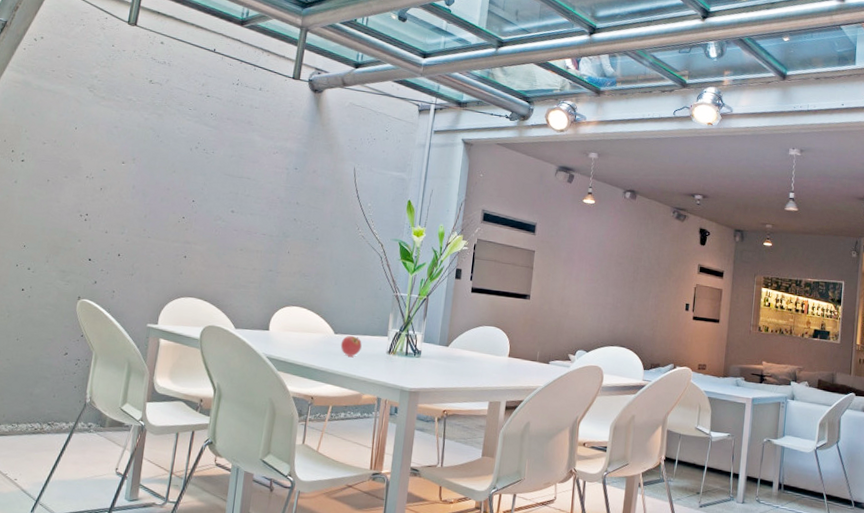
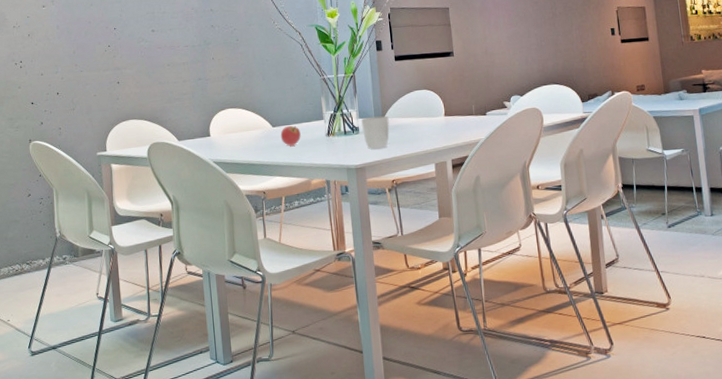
cup: none [424,342,453,377] -> present [361,115,390,150]

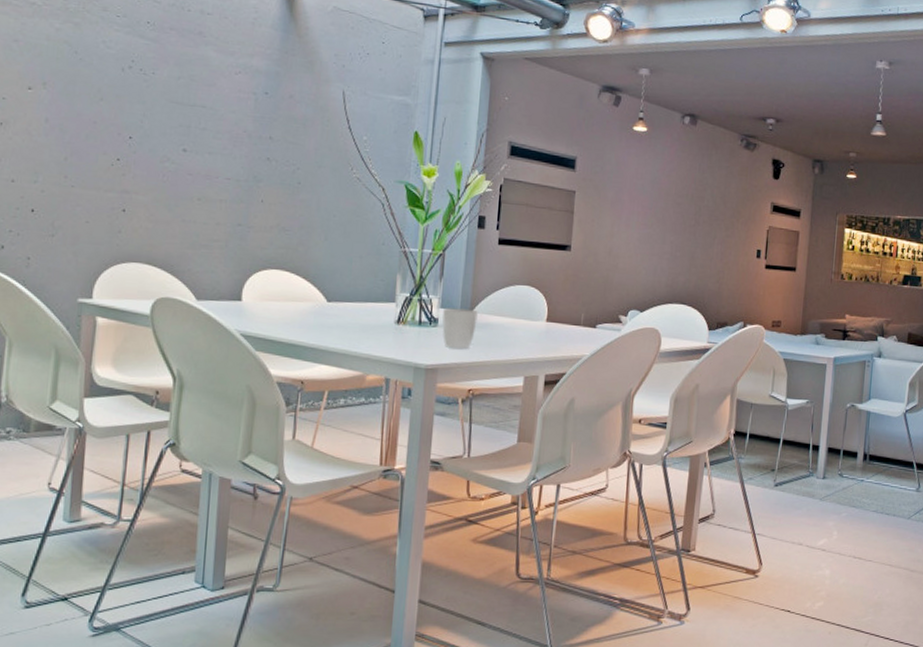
fruit: present [280,125,301,146] -> none [335,302,363,329]

